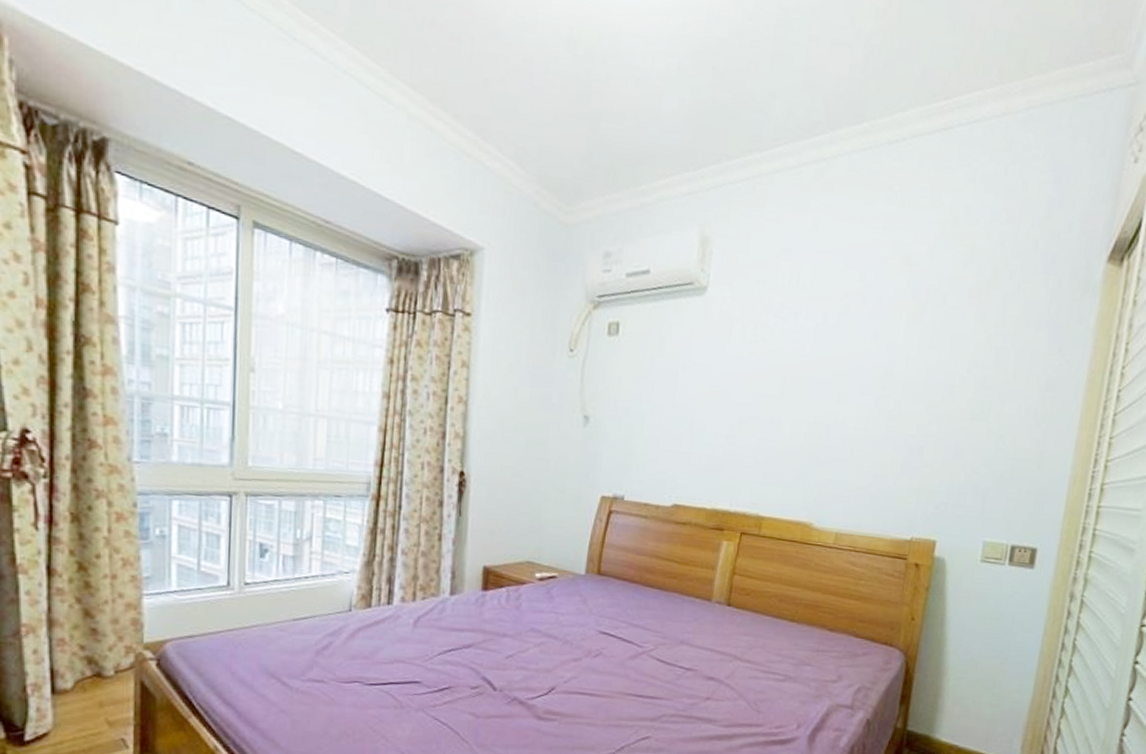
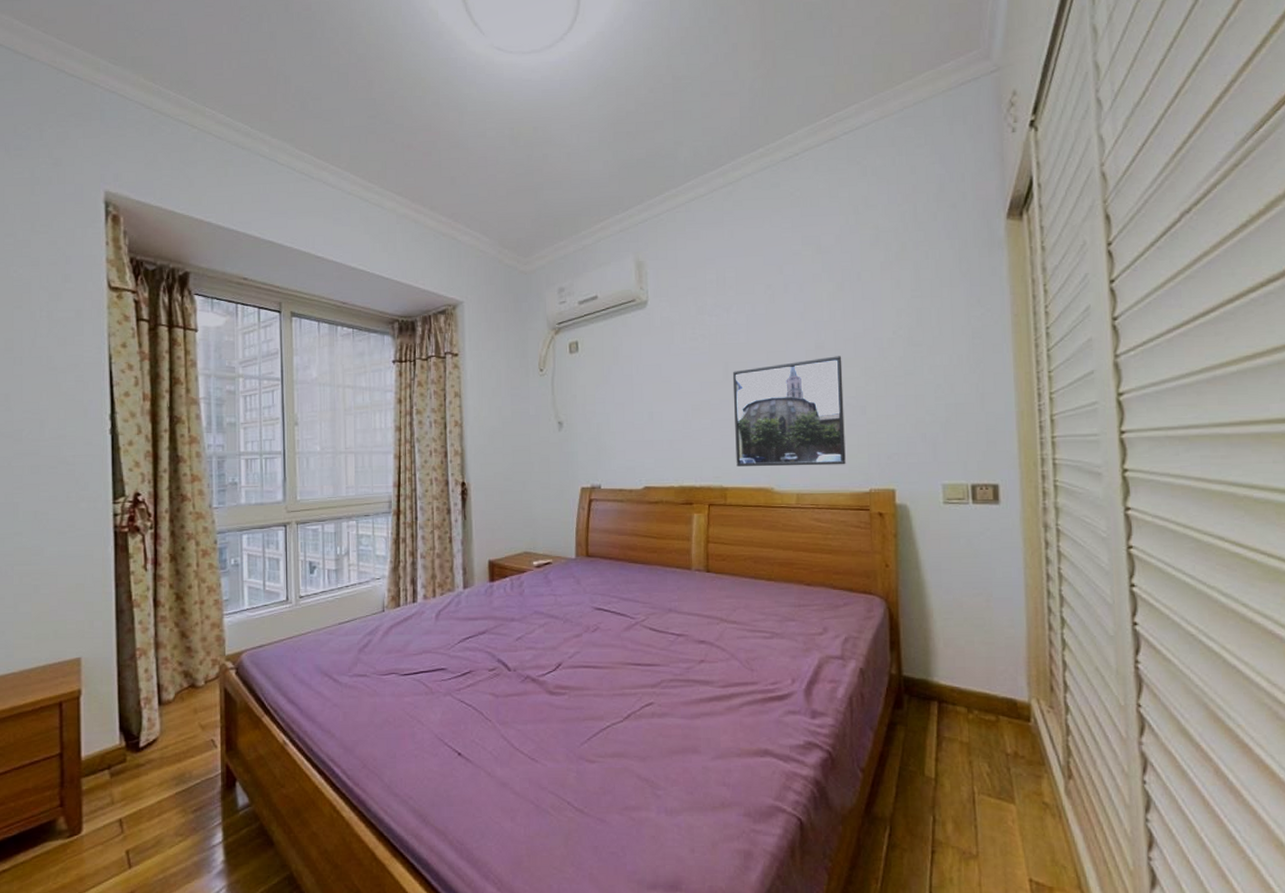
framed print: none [777,386,909,508] -> present [732,356,846,467]

